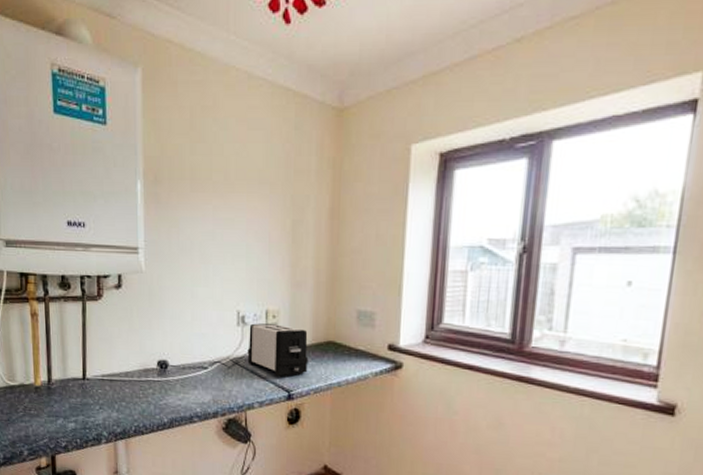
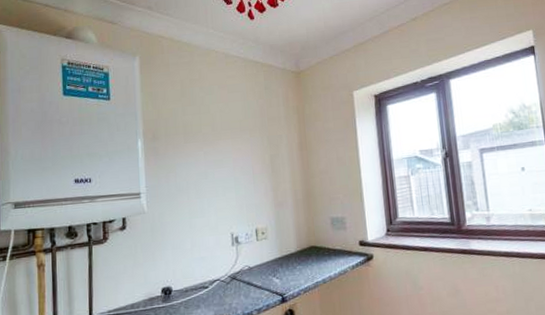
toaster: present [247,323,309,377] -> none [242,238,296,284]

